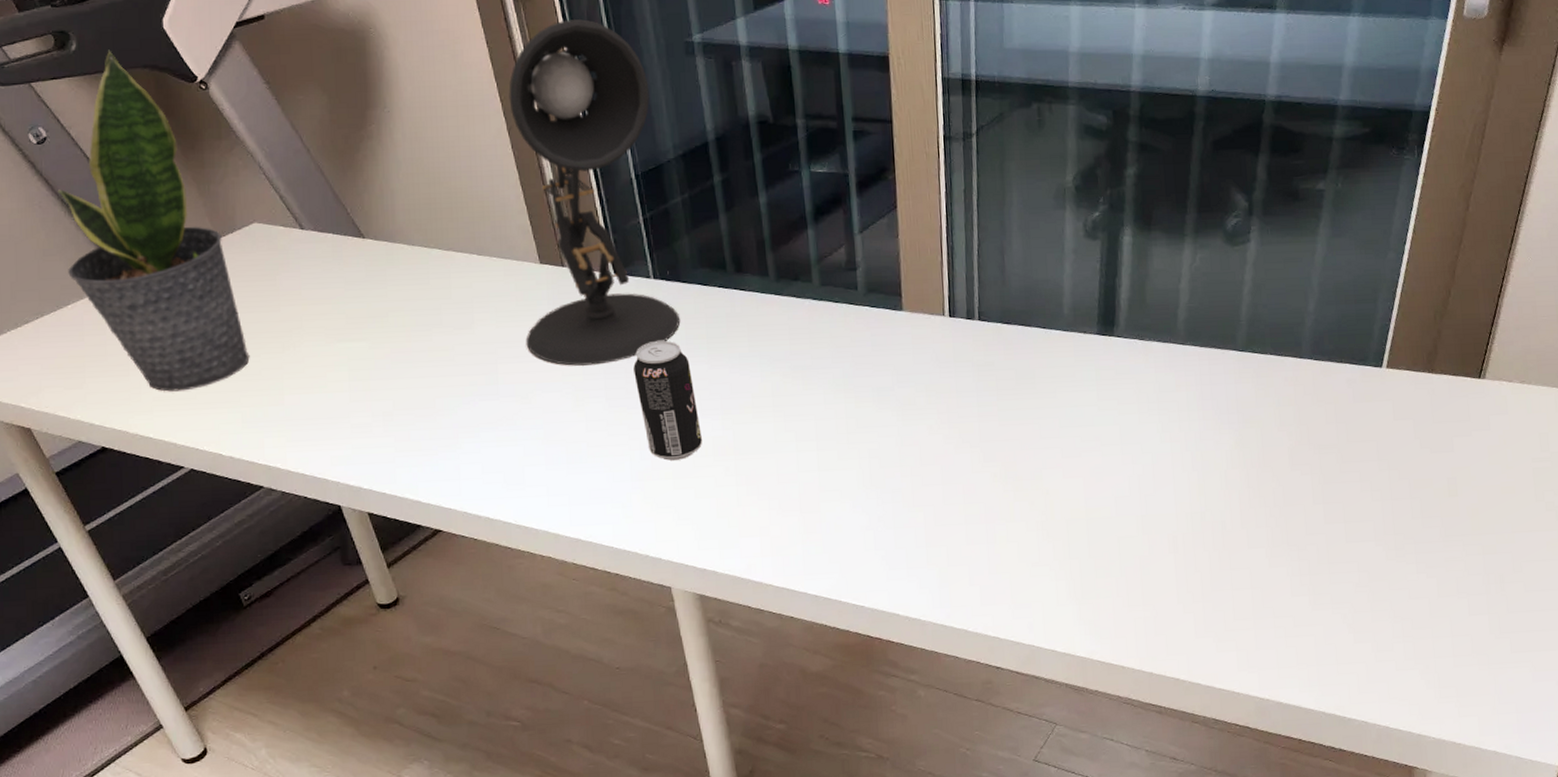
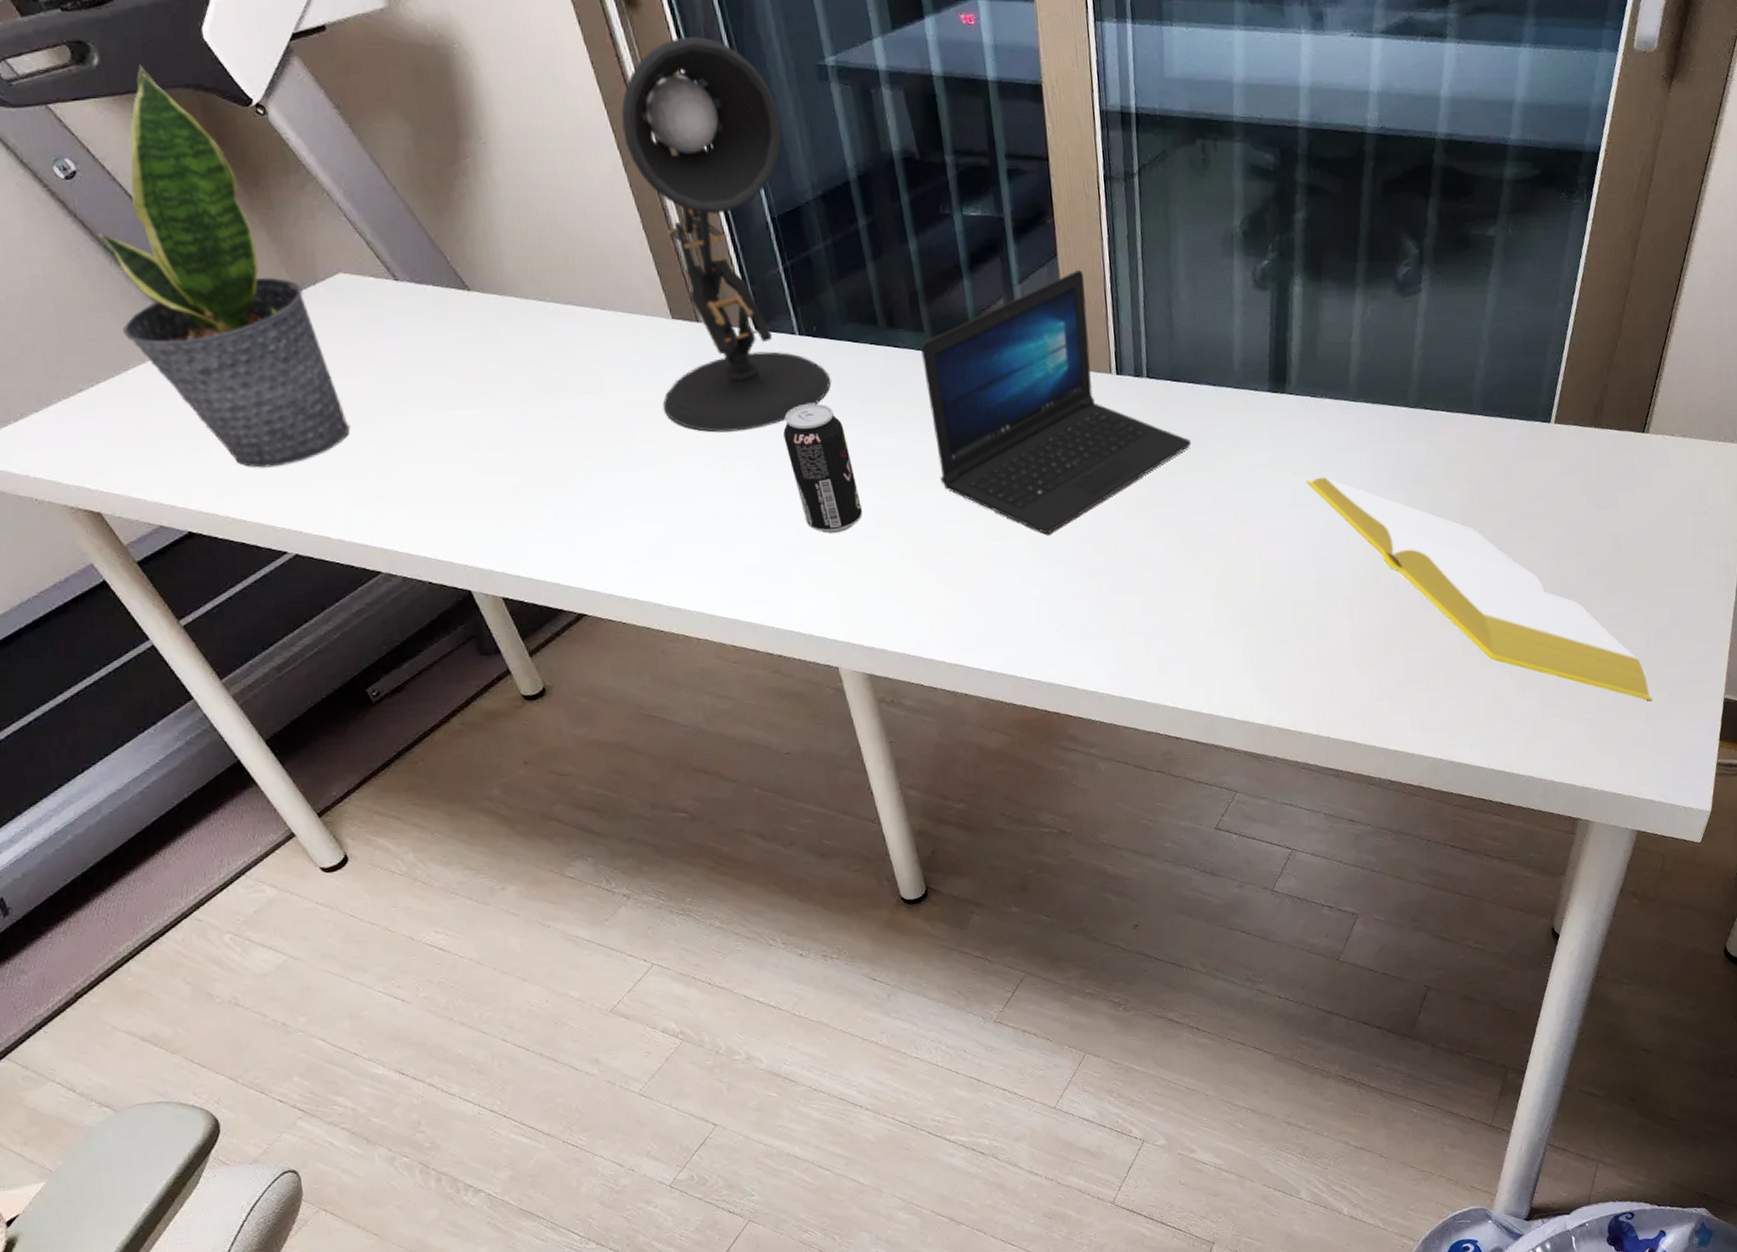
laptop: none [764,221,1020,466] -> present [920,270,1191,535]
notepad: none [1132,416,1494,649] -> present [1306,477,1653,701]

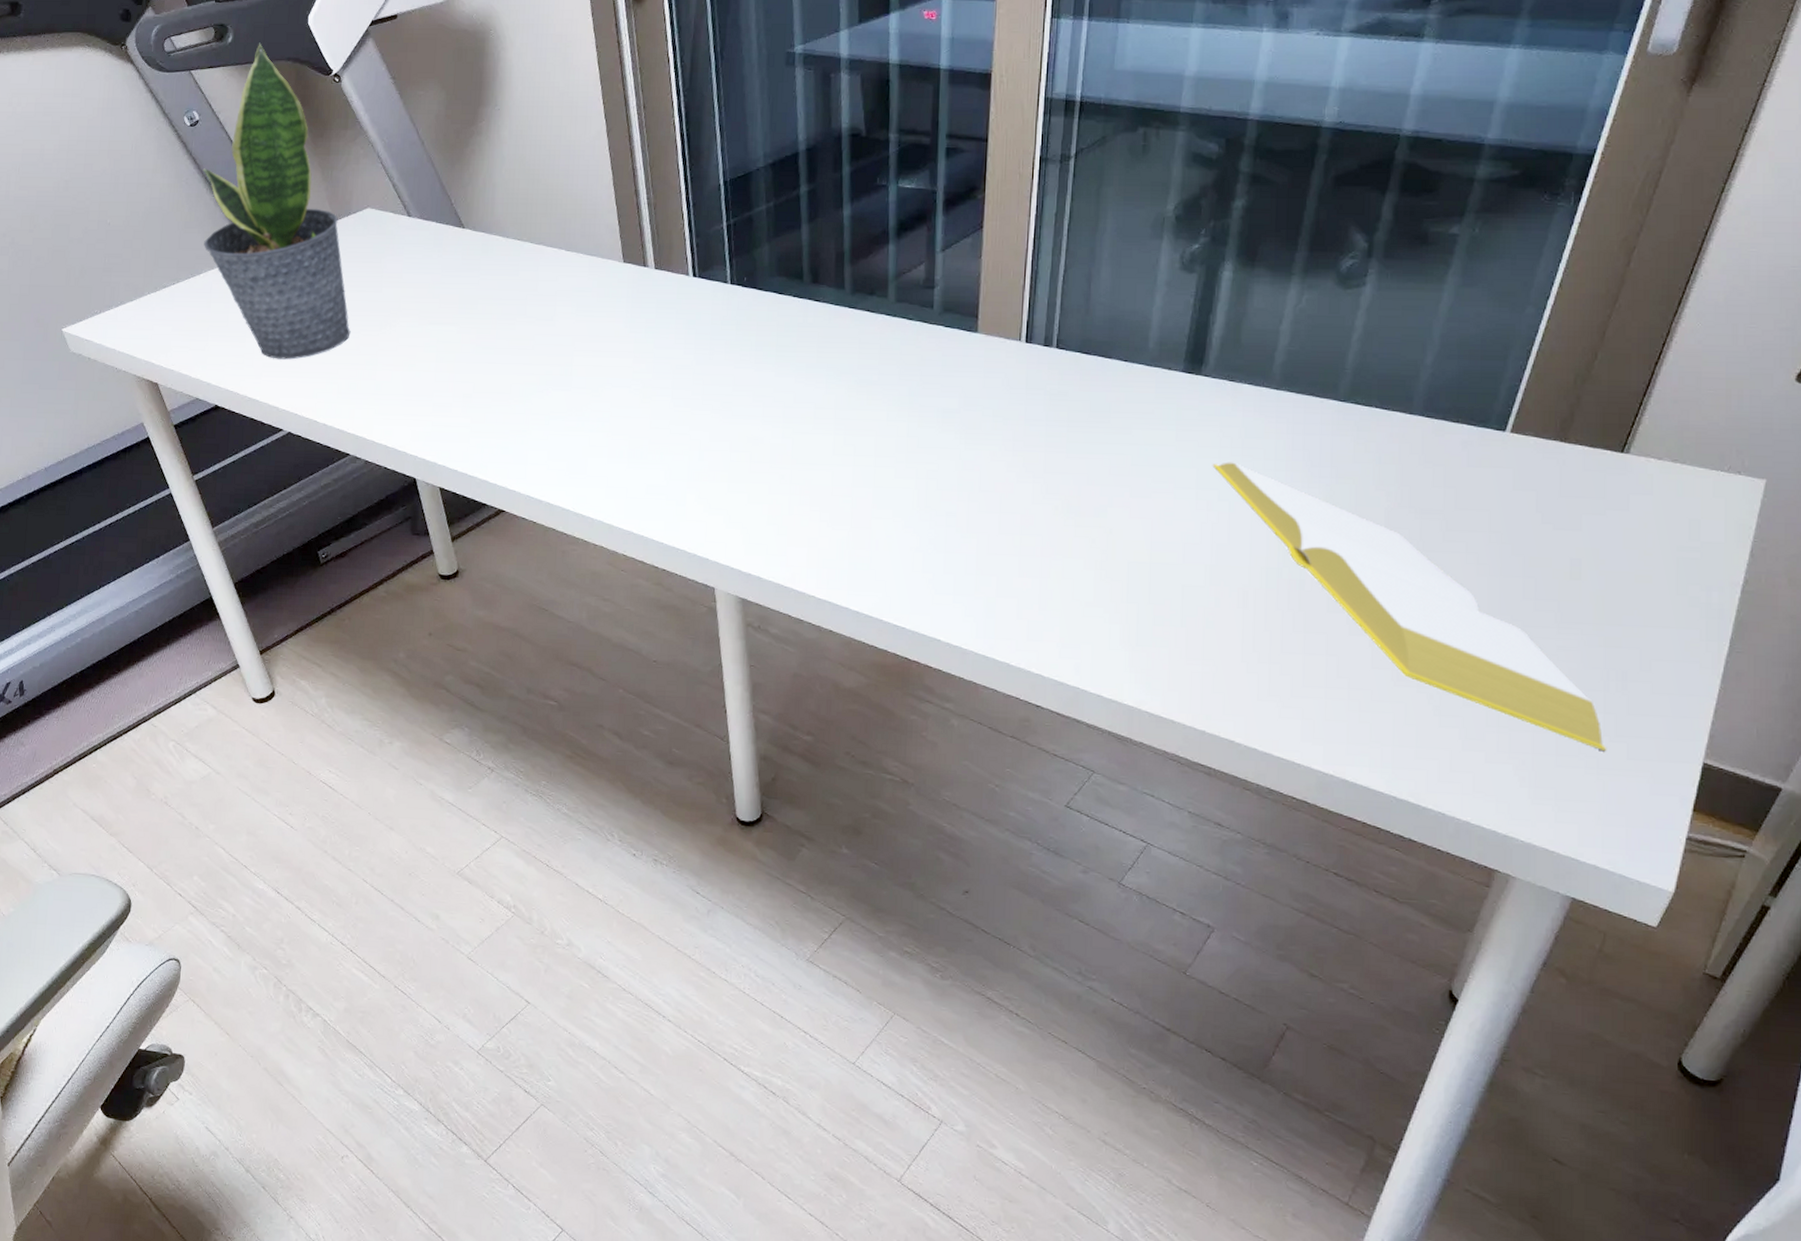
desk lamp: present [621,35,831,433] -> none [602,26,752,365]
beverage can: present [783,404,863,534] -> none [701,346,761,464]
laptop: present [920,270,1191,535] -> none [838,243,1093,488]

